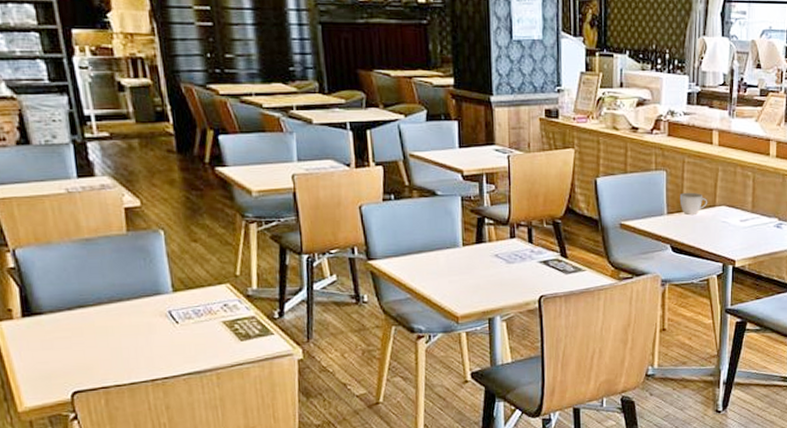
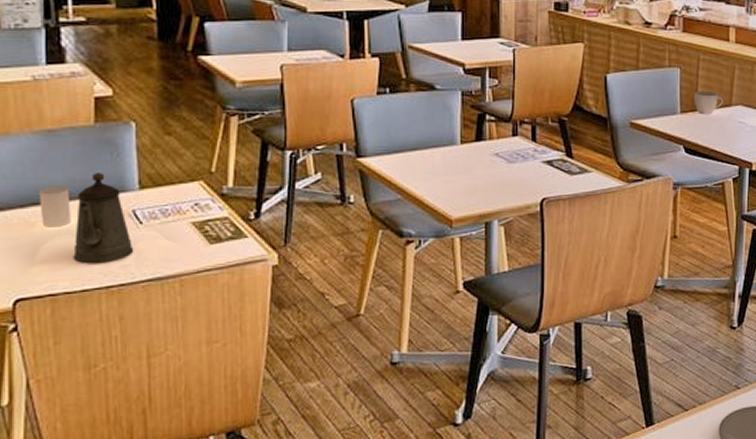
cup: none [84,290,115,329] -> present [40,186,71,229]
coffee pot: none [118,278,173,360] -> present [73,173,134,264]

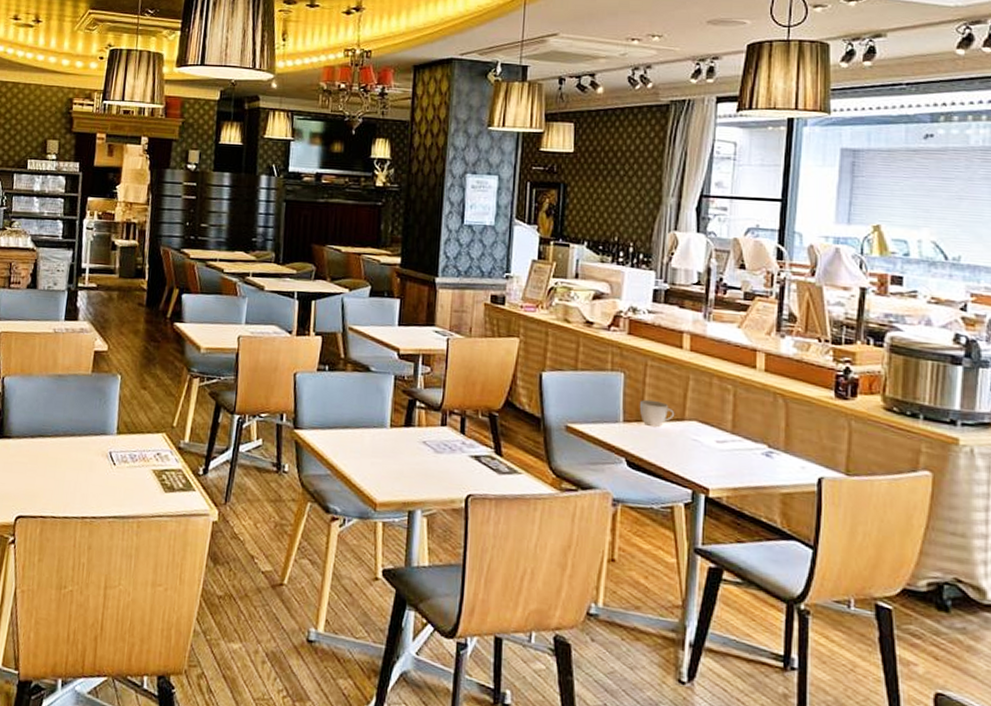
cup: present [40,186,71,229] -> none [43,422,67,460]
coffee pot: present [73,173,134,264] -> none [61,415,107,496]

